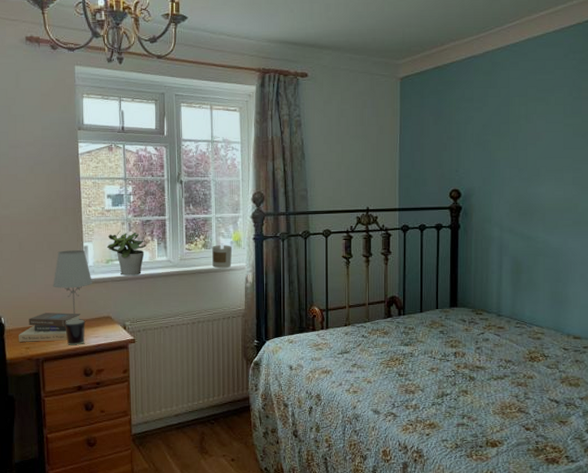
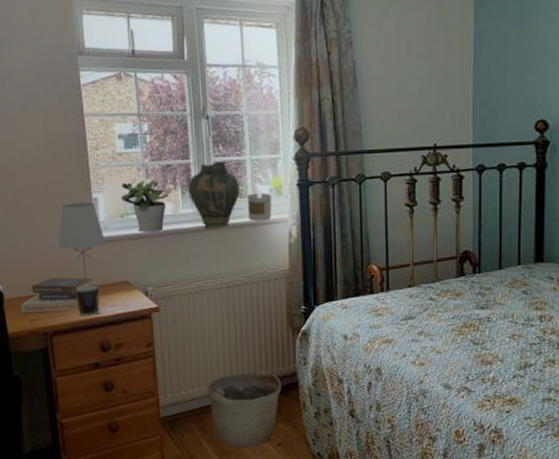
vase: none [163,218,206,274] -> present [188,161,240,229]
basket: none [172,396,236,462] -> present [206,372,282,447]

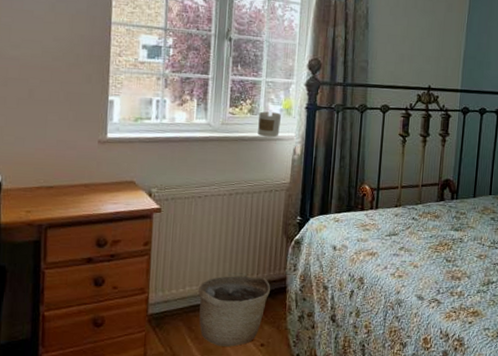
books: present [21,277,96,313] -> none [18,172,100,206]
table lamp: present [58,202,105,280] -> none [67,103,116,177]
mug: present [75,285,100,317] -> none [77,182,104,213]
potted plant: present [120,178,169,233] -> none [136,86,185,139]
vase: present [188,161,240,229] -> none [204,80,253,141]

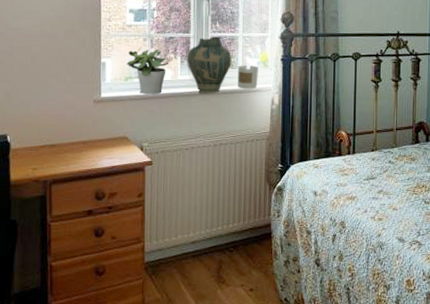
potted plant: none [136,86,185,139] -> present [126,47,170,95]
basket: present [197,275,271,347] -> none [189,223,257,292]
vase: none [204,80,253,141] -> present [187,37,232,94]

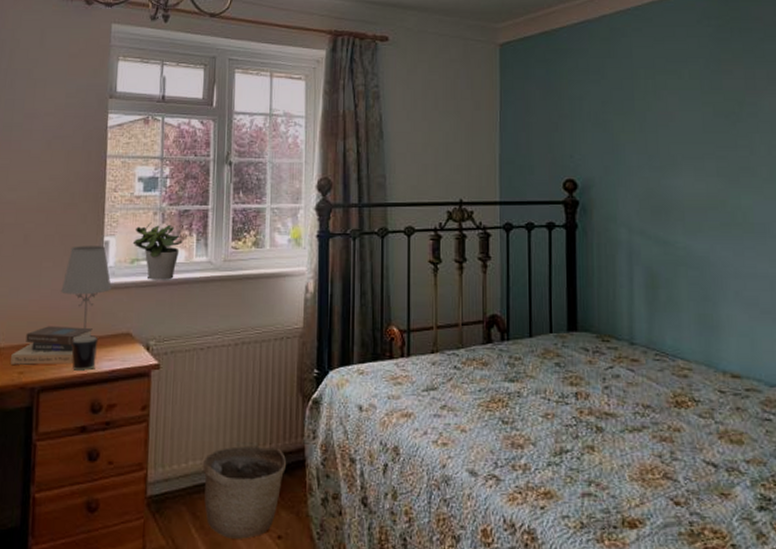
books: none [25,131,97,163] -> present [11,326,95,365]
table lamp: none [66,66,109,134] -> present [61,246,111,330]
mug: none [77,139,100,168] -> present [71,335,99,372]
vase: present [187,37,232,94] -> none [204,209,257,280]
basket: none [189,223,257,292] -> present [202,446,287,539]
candle: present [238,63,259,90] -> none [264,241,290,274]

